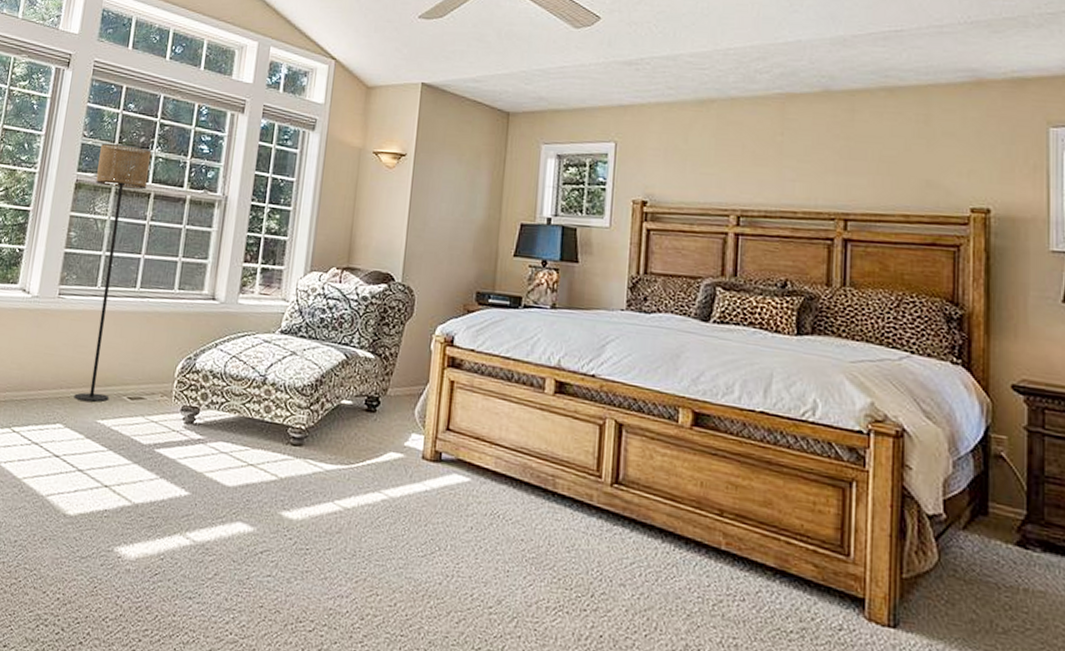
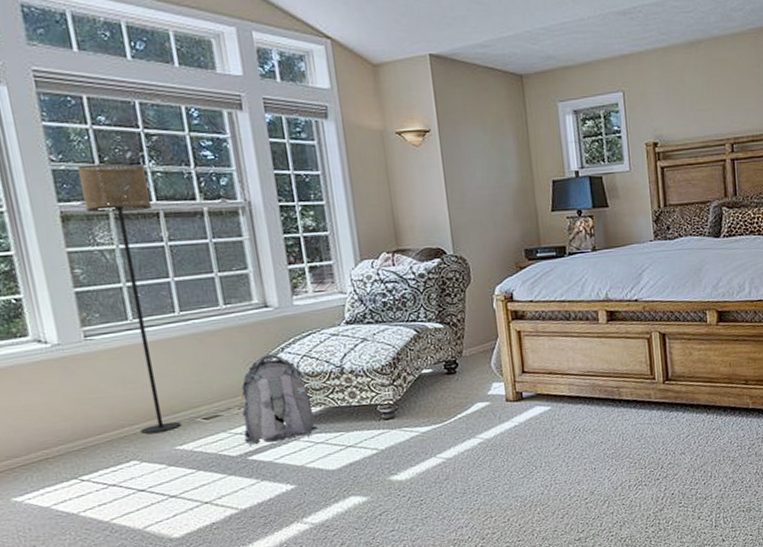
backpack: none [157,346,228,444] -> present [239,353,319,446]

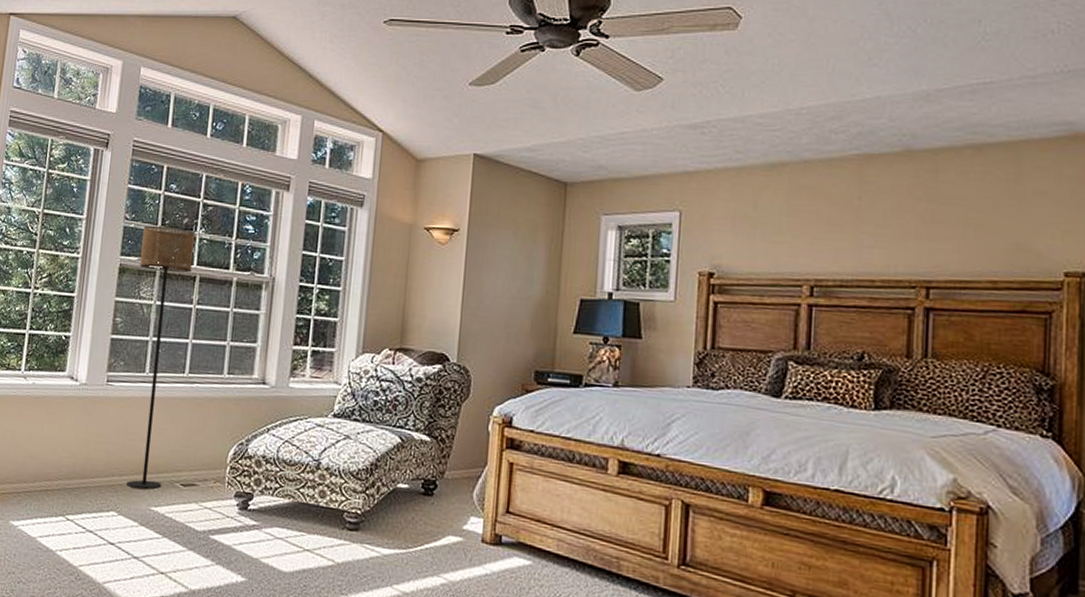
backpack: present [239,353,319,446] -> none [211,431,282,530]

